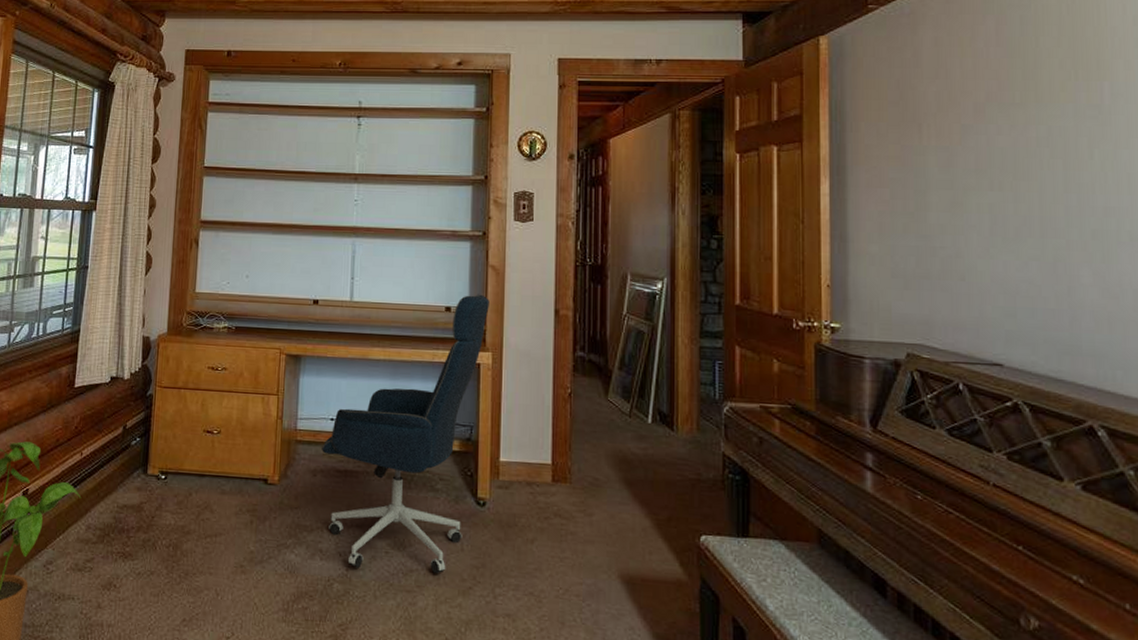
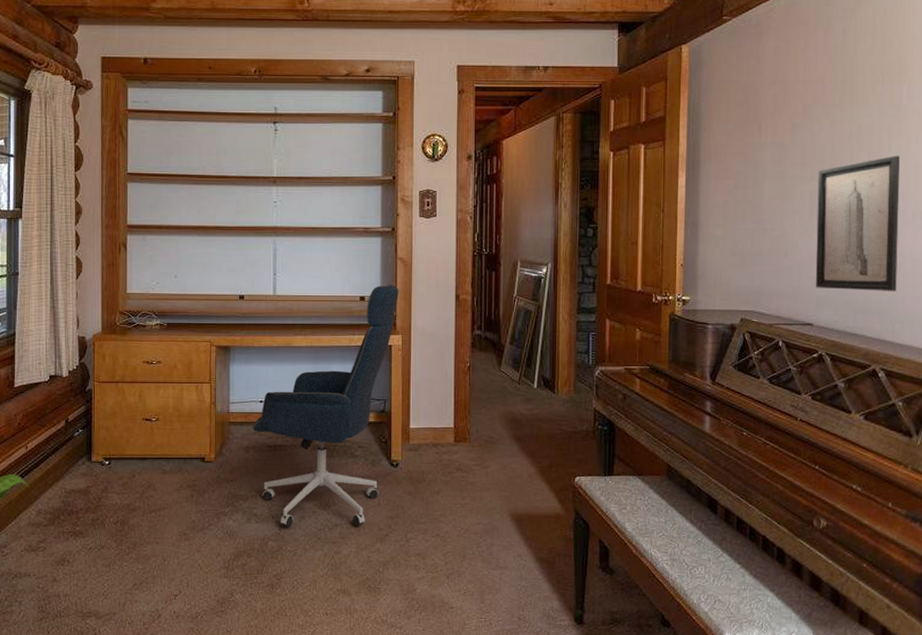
wall art: none [998,163,1114,329] -> present [815,155,900,291]

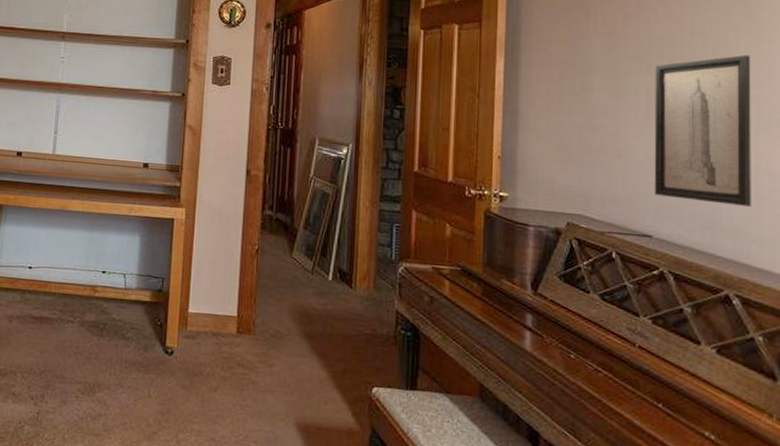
office chair: present [253,284,399,527] -> none [19,152,185,419]

